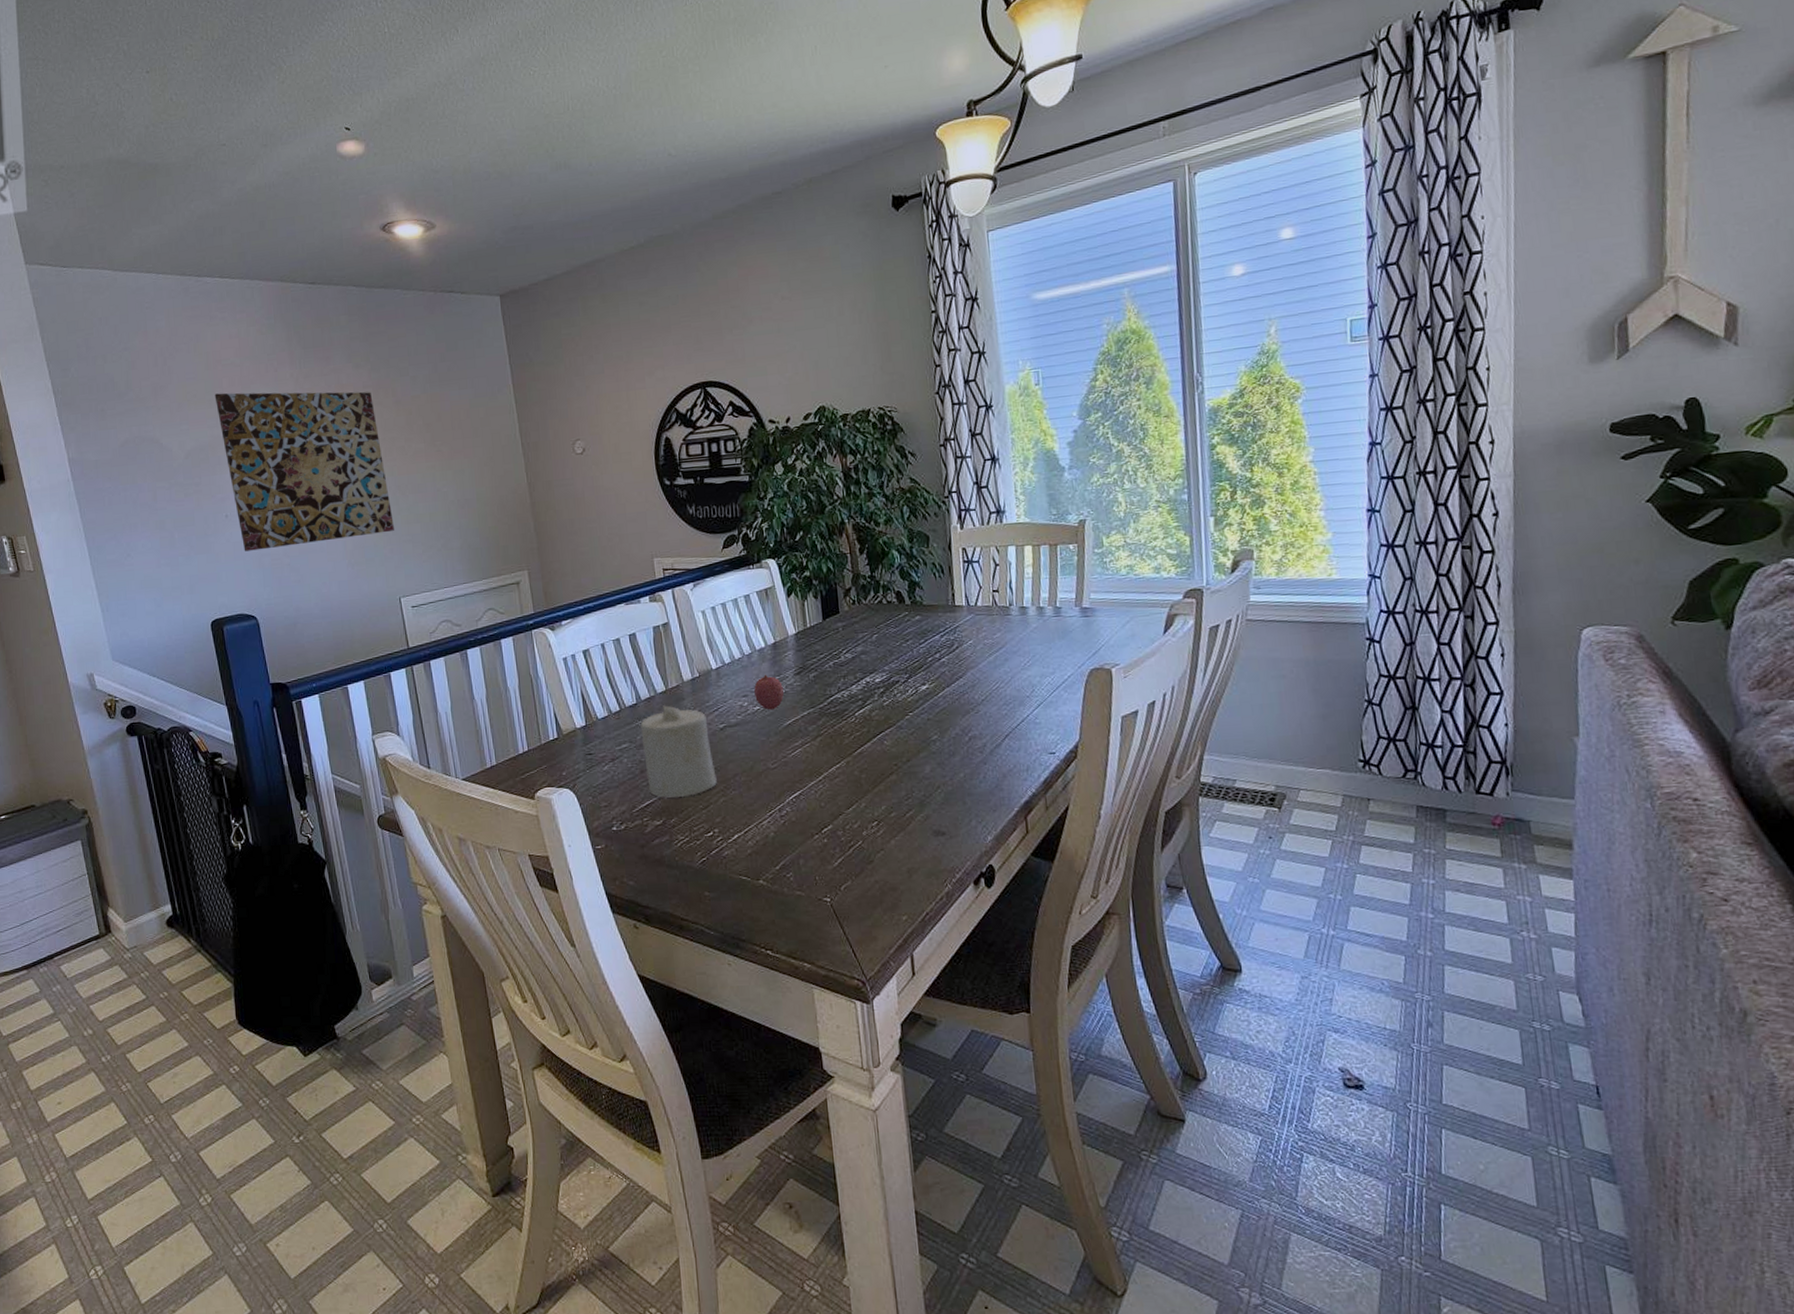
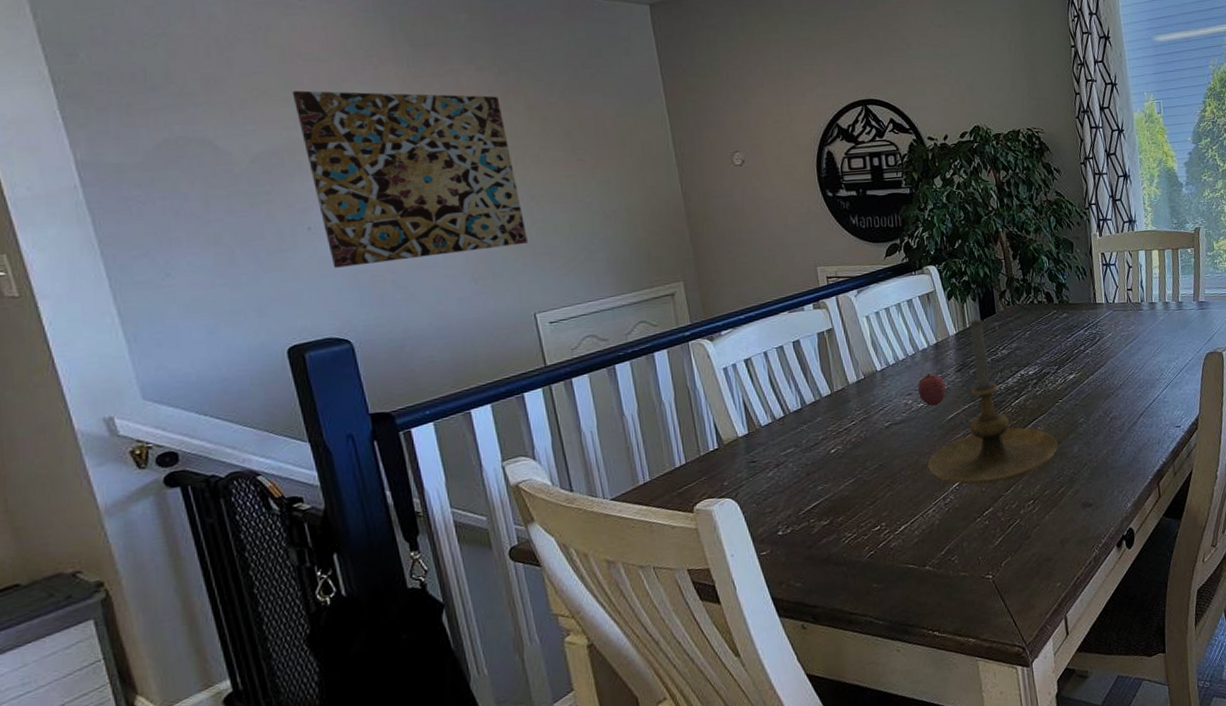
candle: present [640,705,717,798] -> none [805,408,884,498]
candle holder: none [763,617,907,799] -> present [927,318,1058,486]

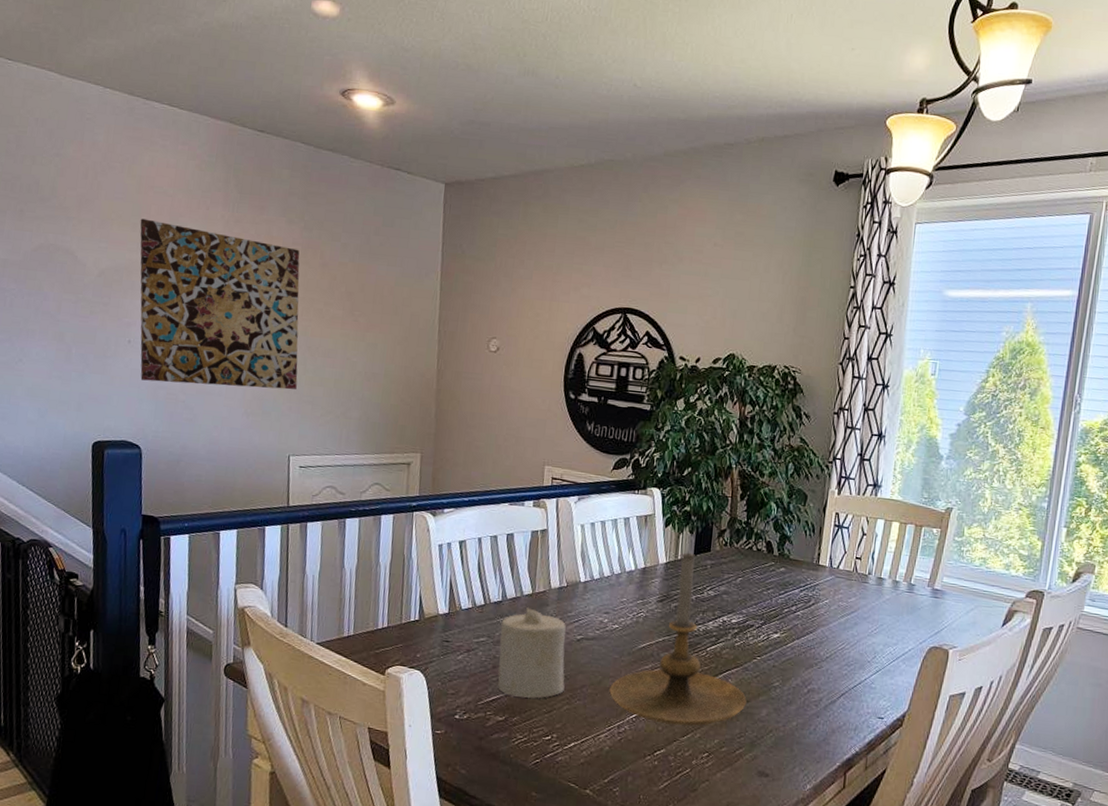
candle: none [805,408,884,498] -> present [497,607,566,699]
fruit: present [918,372,946,406] -> none [616,595,644,631]

